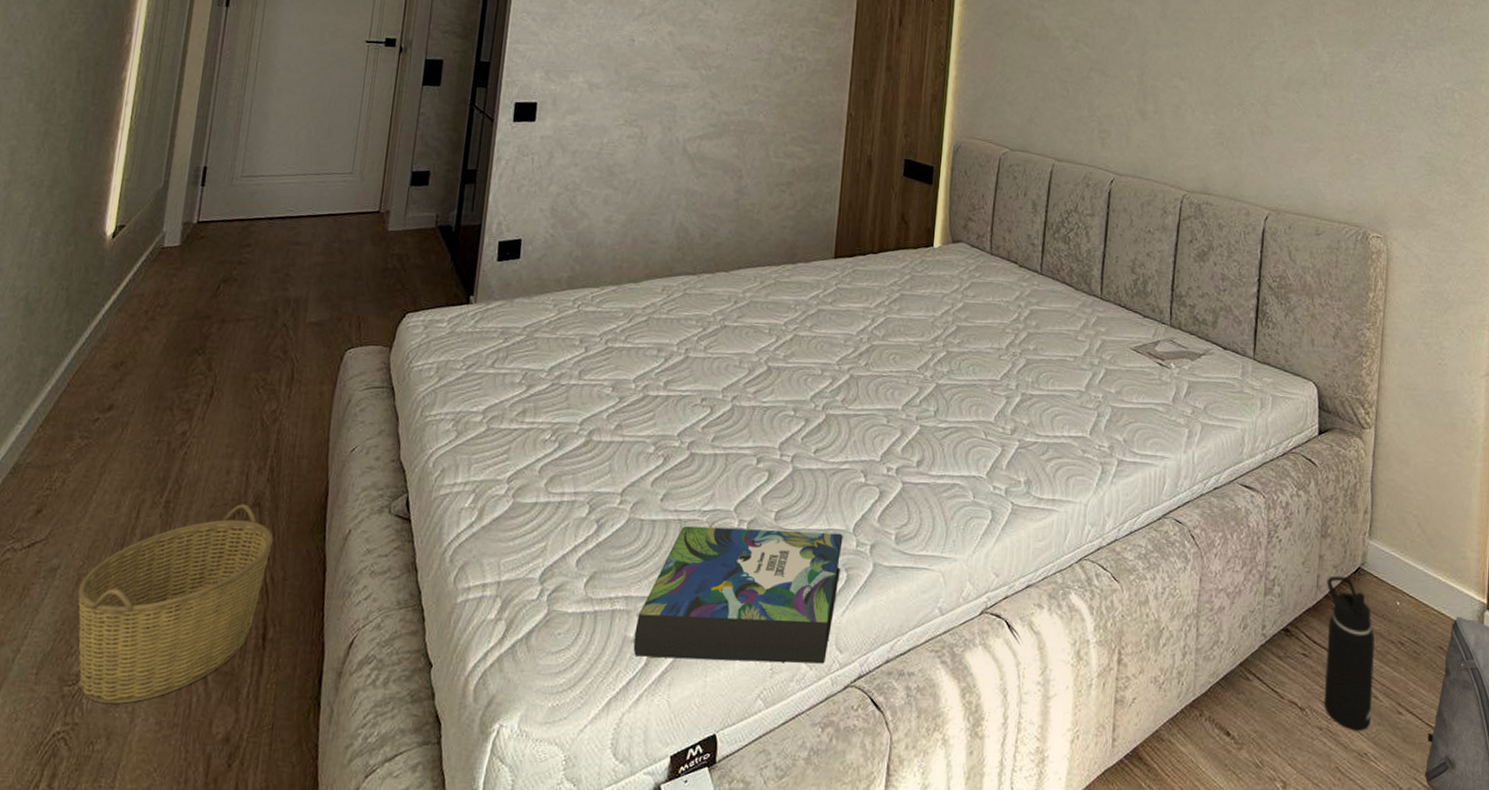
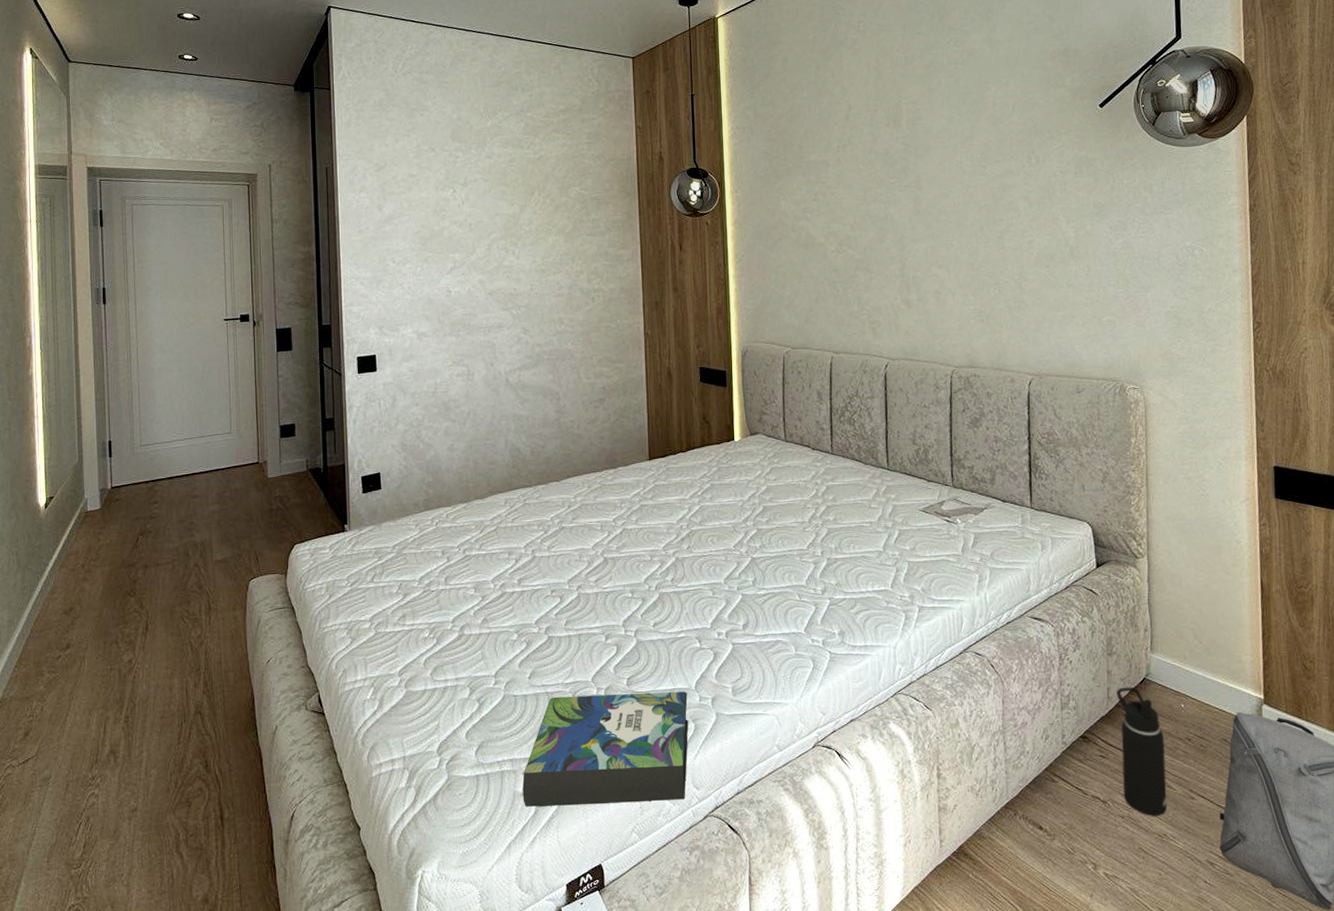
basket: present [78,504,273,705] -> none [68,713,216,881]

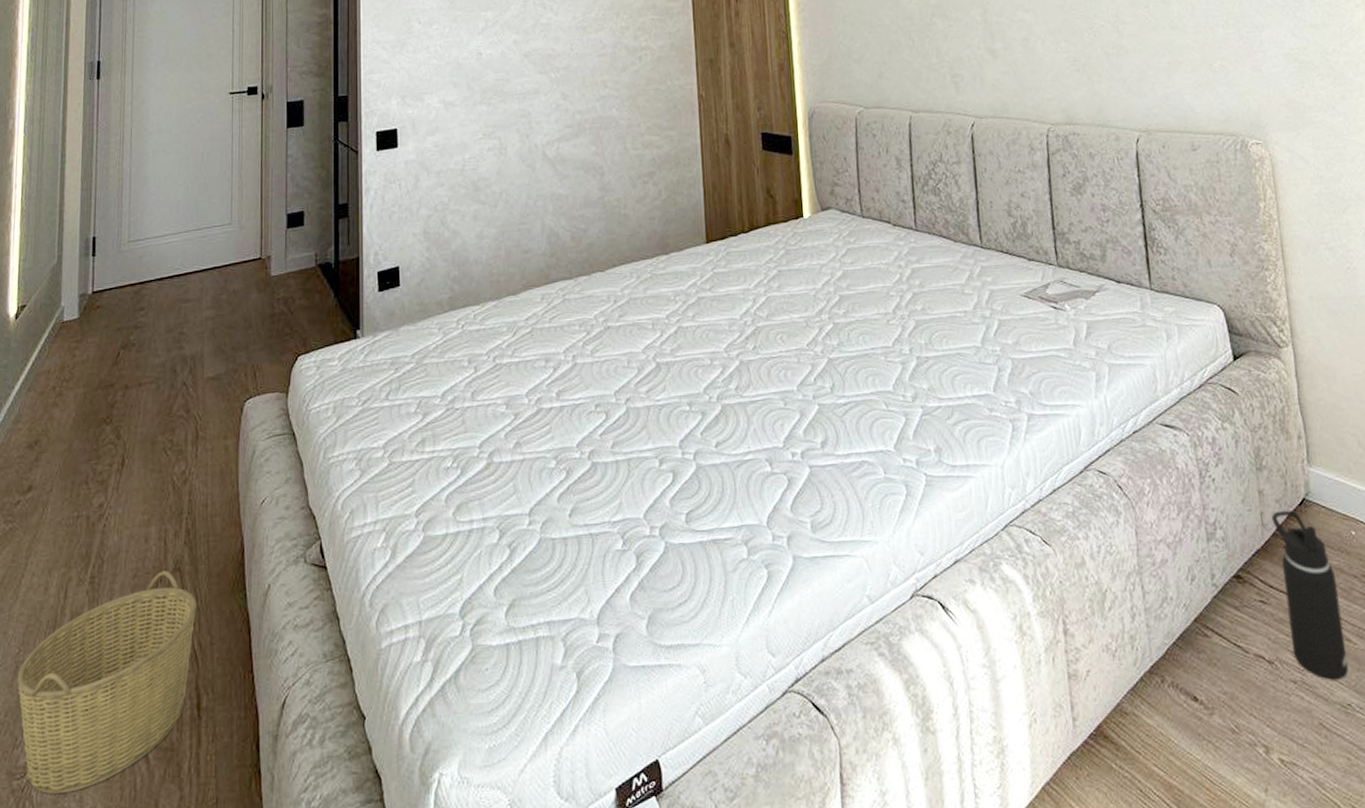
basket: none [68,713,216,881] -> present [17,570,196,795]
book: present [522,691,689,807] -> none [561,528,761,684]

